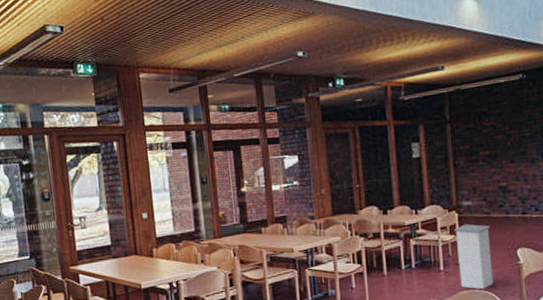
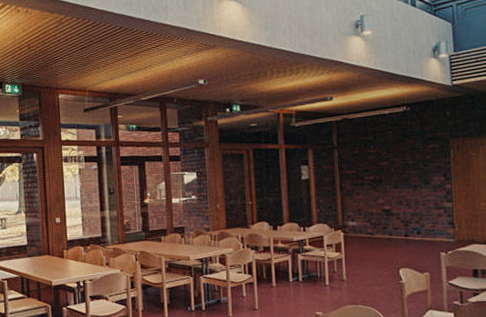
trash can: present [453,224,494,289] -> none [339,243,377,305]

